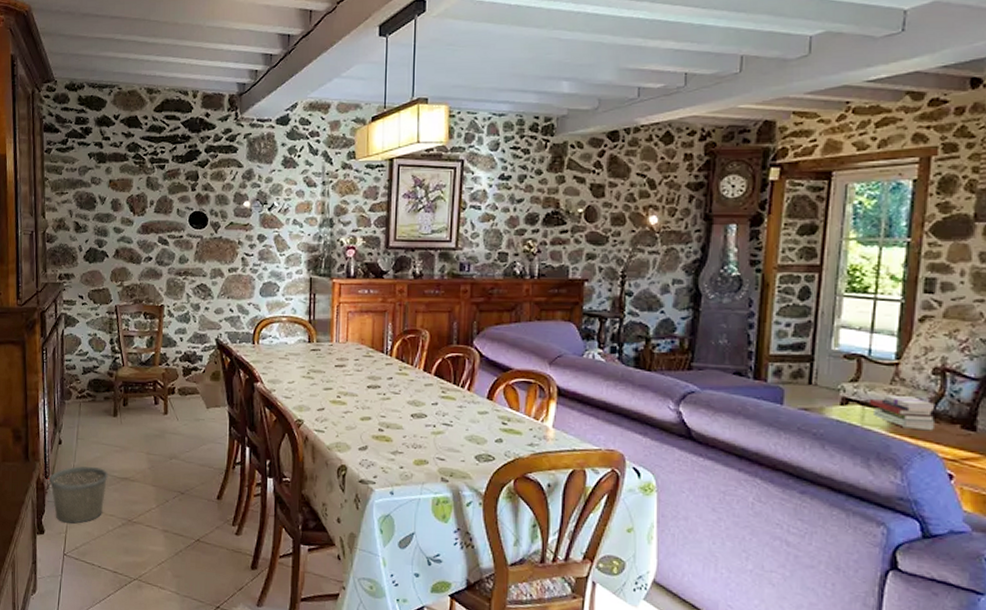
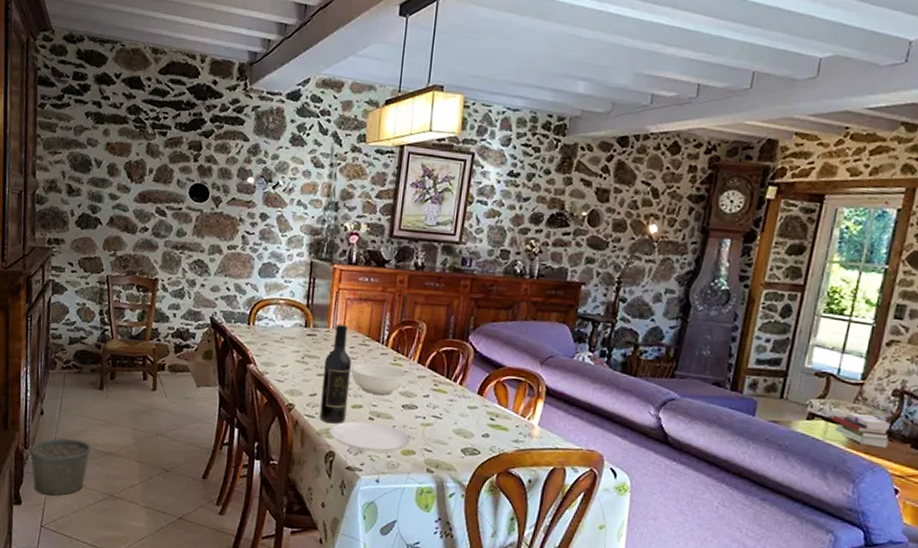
wine bottle: none [329,337,358,437] -> present [319,324,352,424]
plate: none [339,433,422,465] -> present [329,421,410,453]
bowl: none [356,374,414,405] -> present [350,363,407,395]

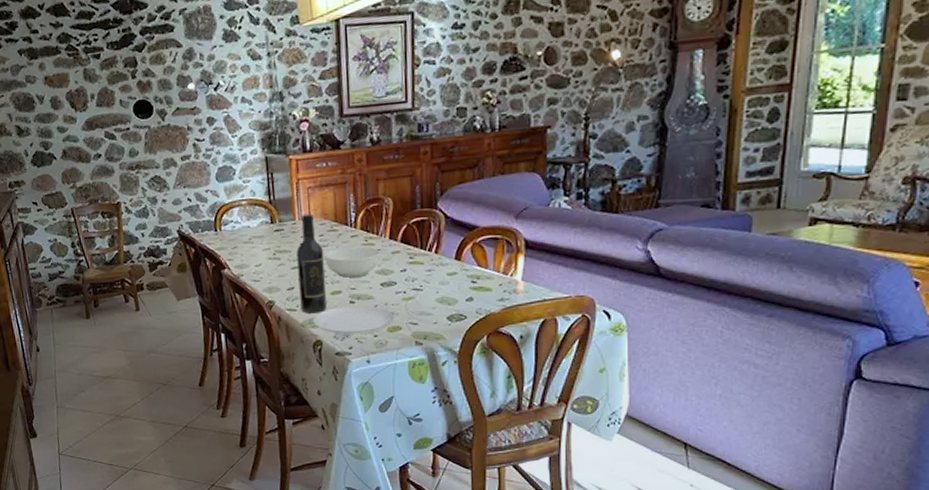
basket: present [29,438,91,496] -> none [33,369,91,425]
books: present [832,413,890,449] -> none [837,209,904,242]

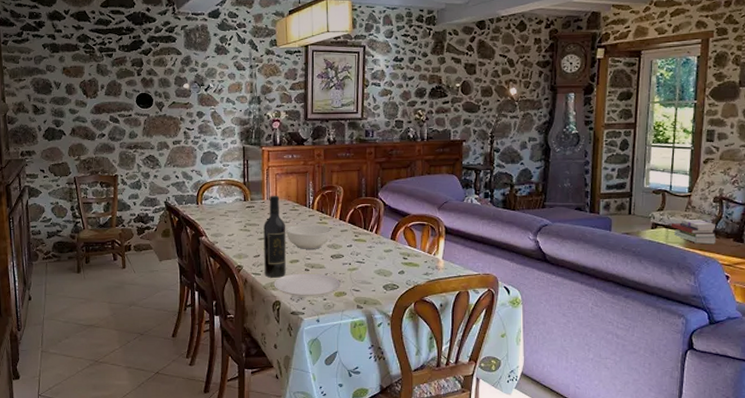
books: none [837,209,904,242] -> present [671,220,717,245]

